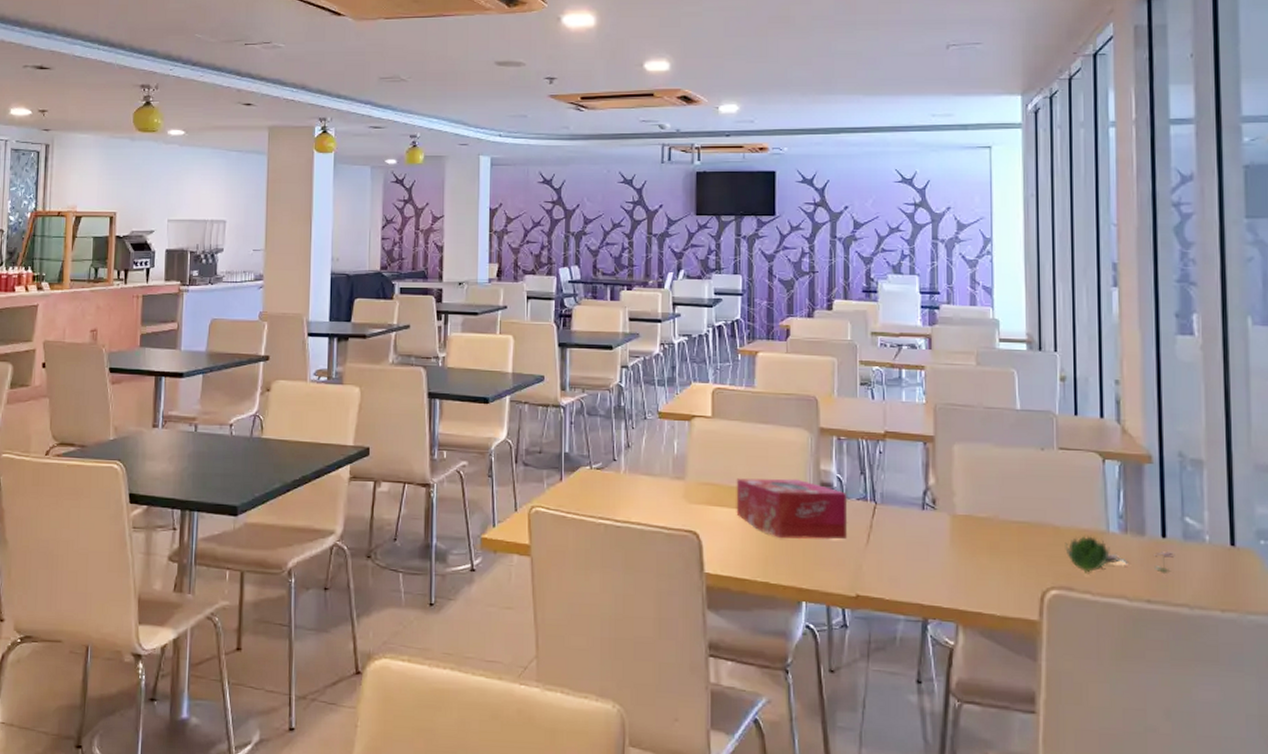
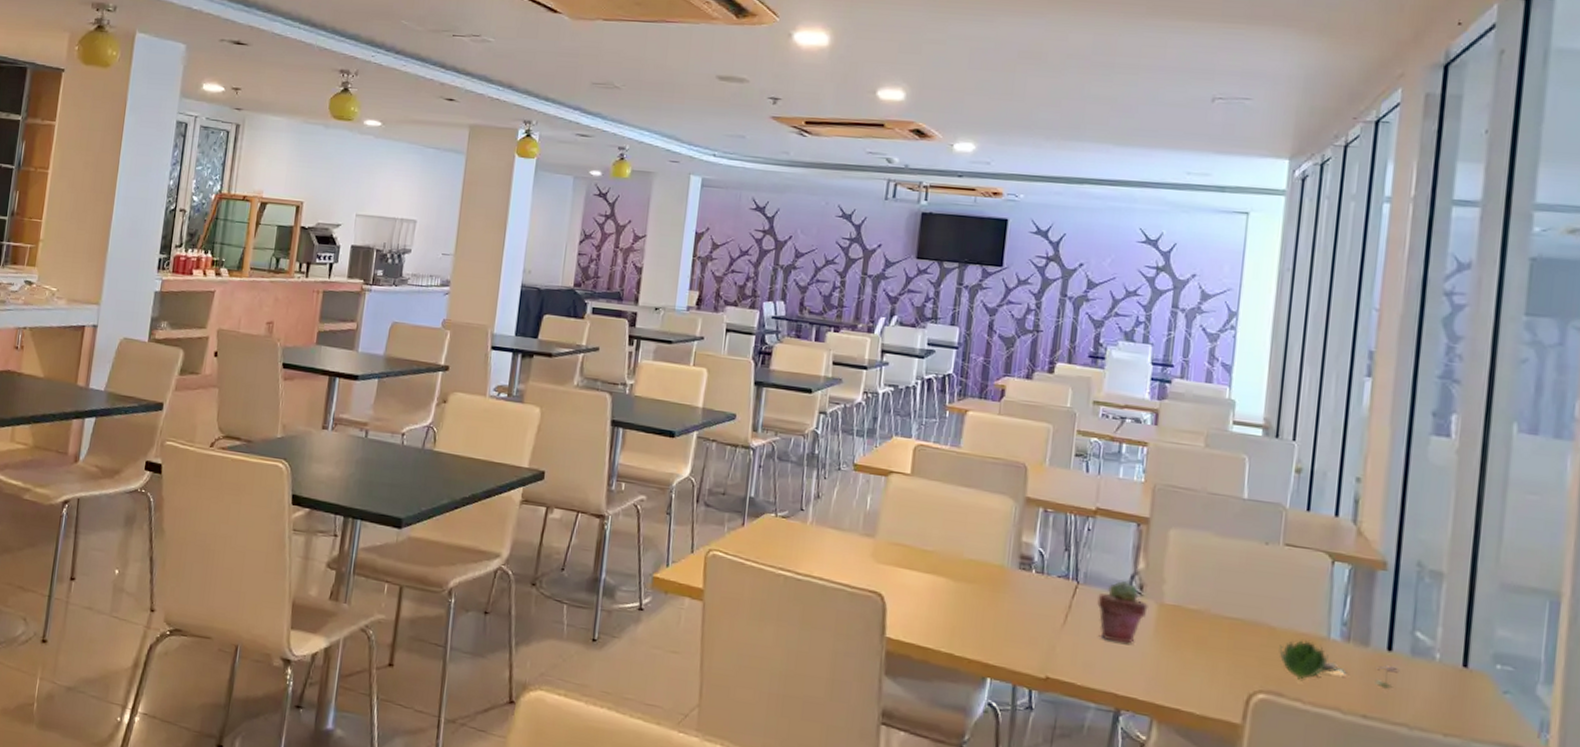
tissue box: present [736,478,848,540] -> none [926,542,1047,617]
potted succulent: none [896,498,942,556] -> present [1097,581,1148,644]

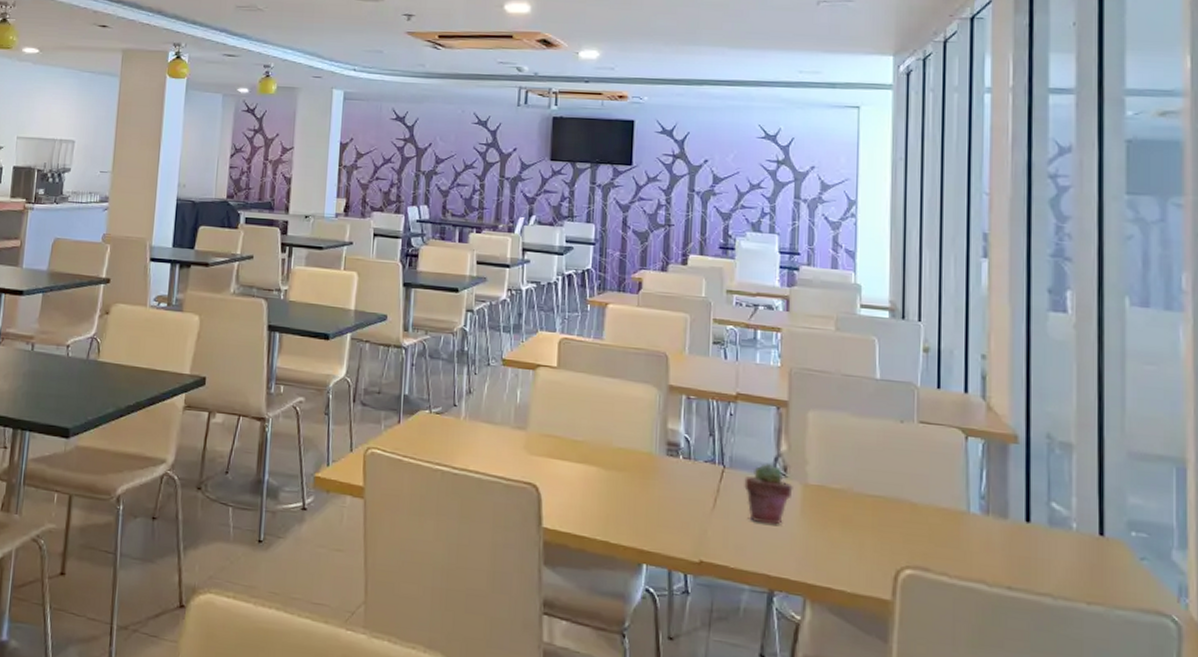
flower: present [1279,640,1400,690] -> none [922,515,1039,561]

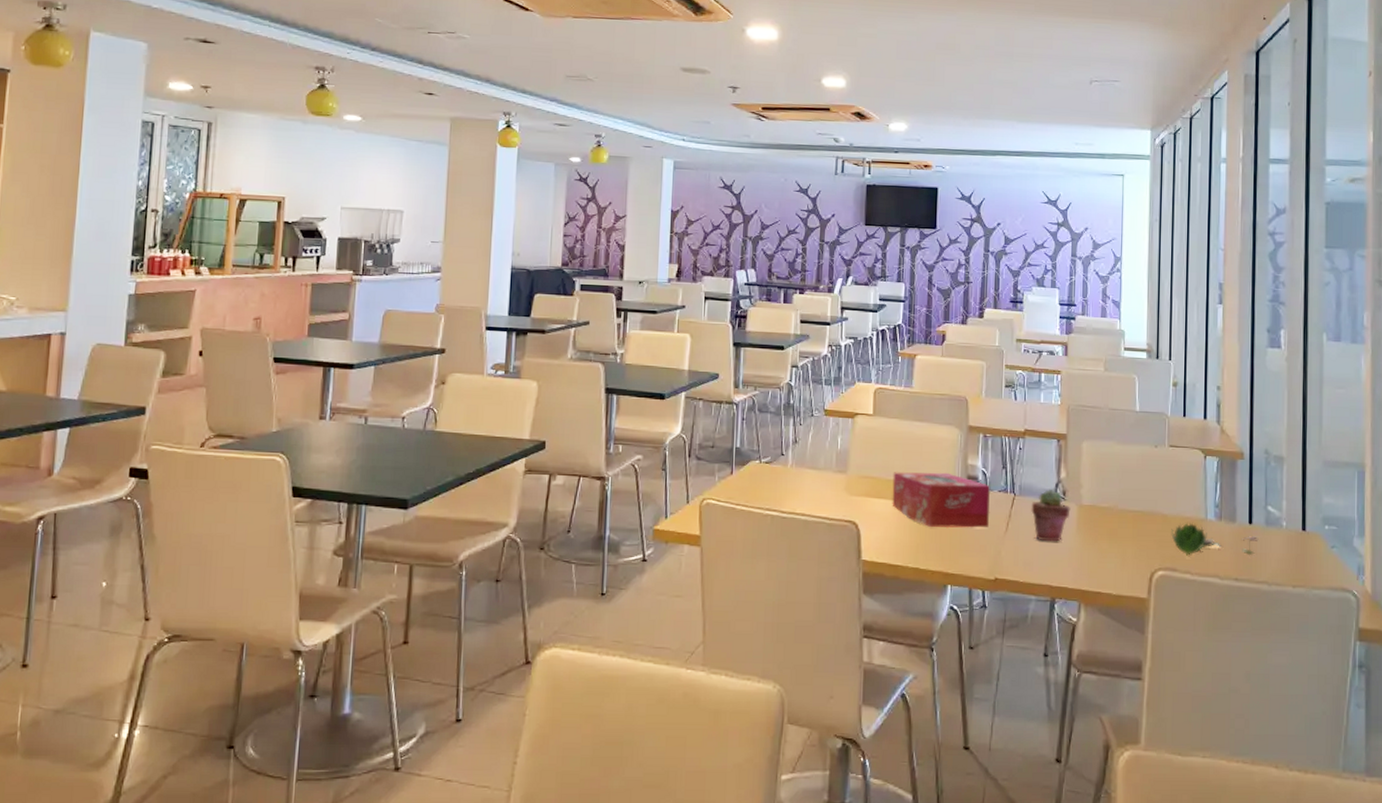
tissue box: none [578,432,694,502] -> present [892,472,990,528]
flower: none [922,515,1039,561] -> present [1171,523,1259,557]

